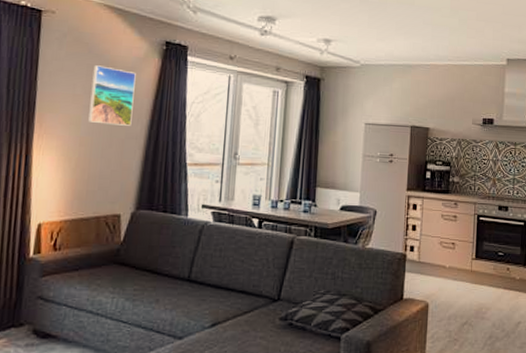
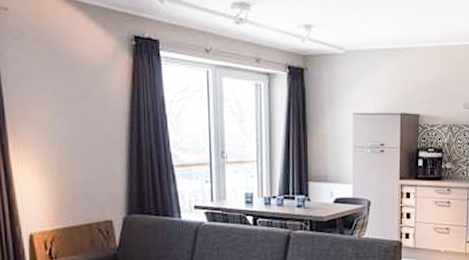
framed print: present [88,65,136,126] -> none [60,66,110,130]

